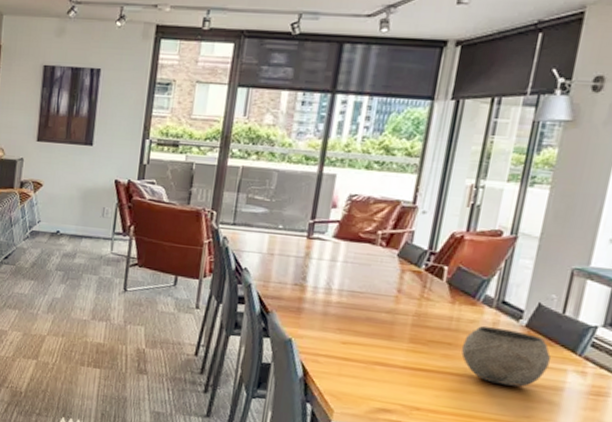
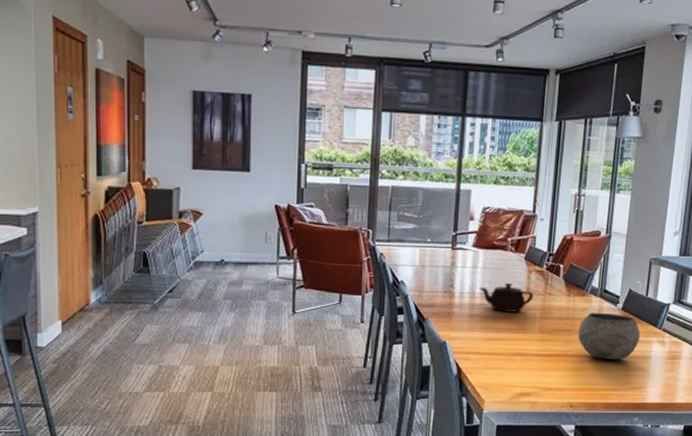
teapot: none [336,280,406,316] -> present [479,282,534,313]

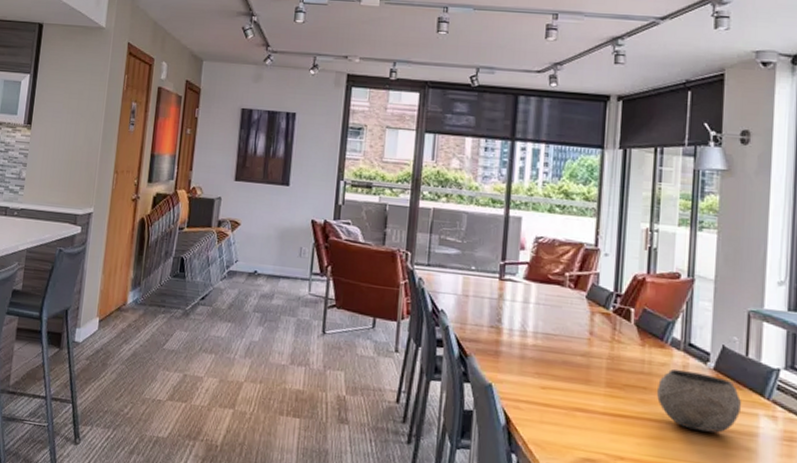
teapot: present [479,282,534,313] -> none [531,323,598,359]

